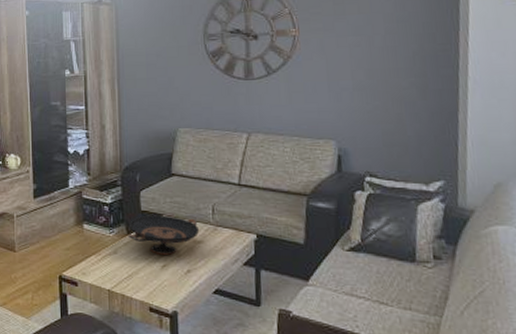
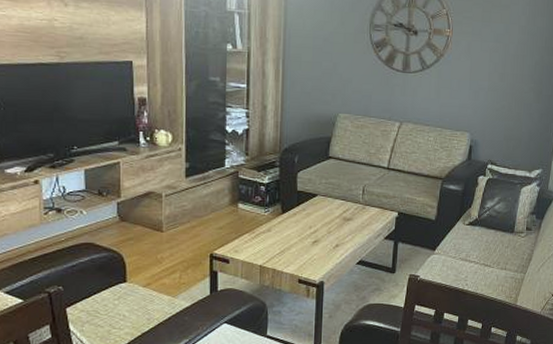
decorative bowl: present [128,215,199,255] -> none [282,195,349,231]

